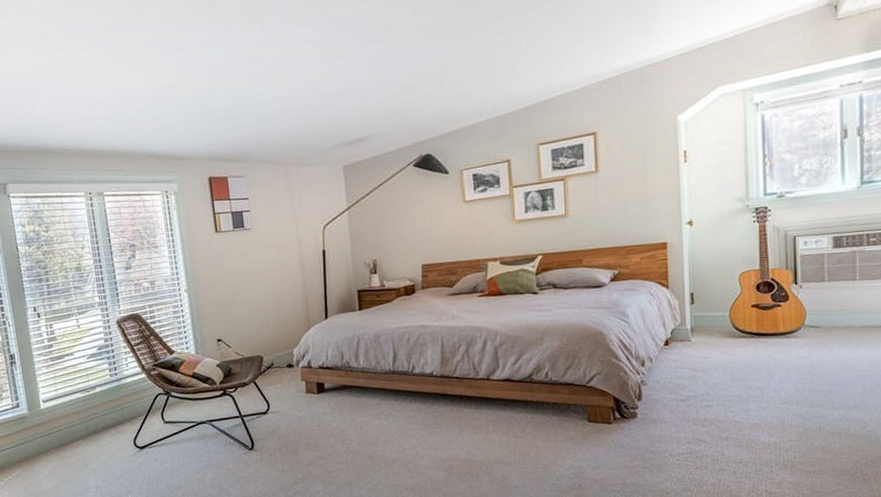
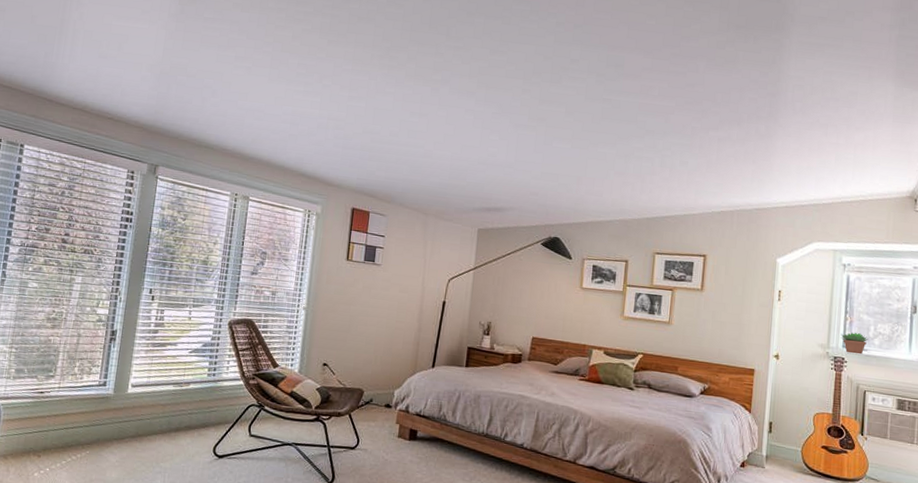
succulent plant: none [760,175,794,201] -> present [840,332,869,355]

